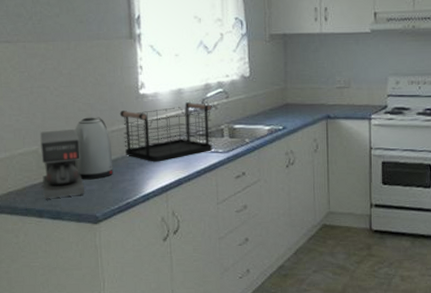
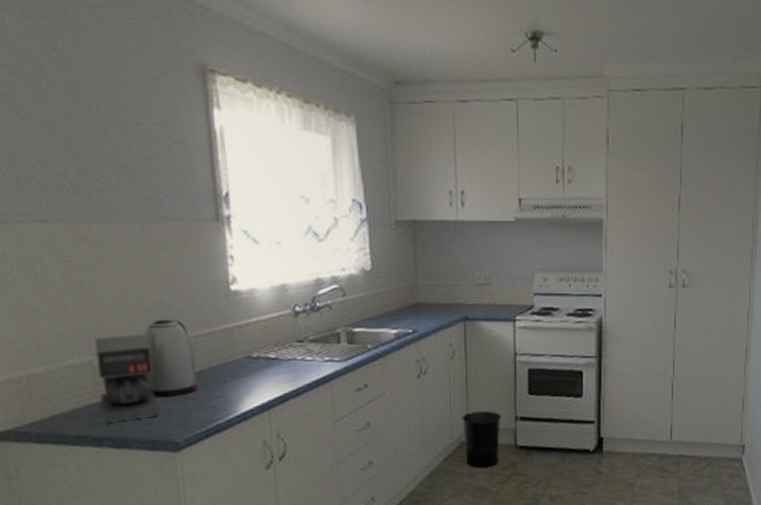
dish rack: present [119,102,213,162] -> none [204,301,327,374]
waste bin: none [323,197,358,249] -> present [462,410,502,469]

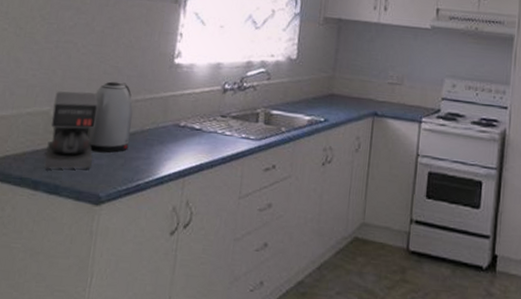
waste bin: present [462,410,502,469] -> none [356,207,397,269]

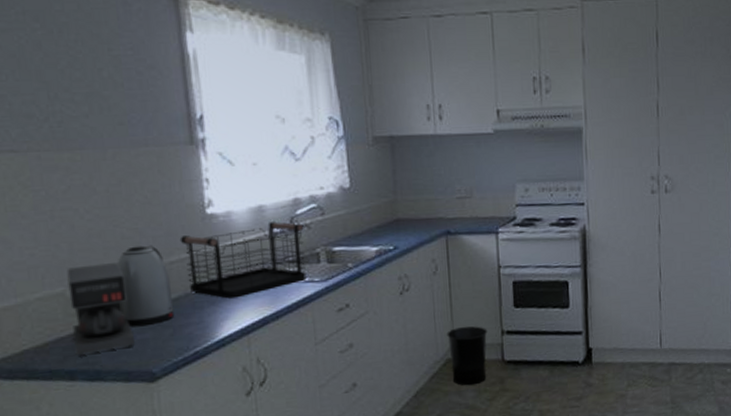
dish rack: none [146,79,251,142] -> present [179,222,307,298]
waste bin: none [356,207,397,269] -> present [447,326,488,386]

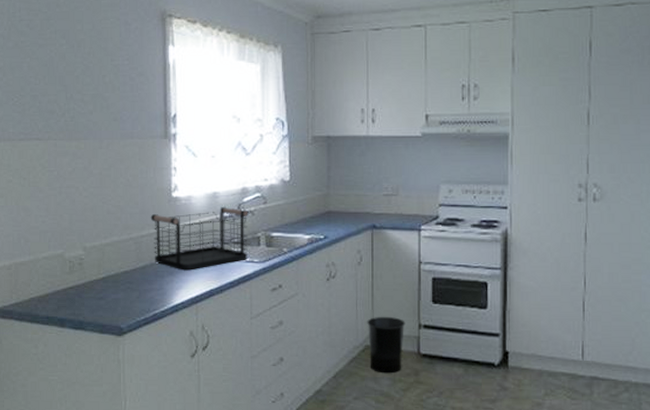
coffee maker: present [66,263,135,357] -> none [66,233,109,309]
kettle: present [117,245,175,327] -> none [102,220,141,288]

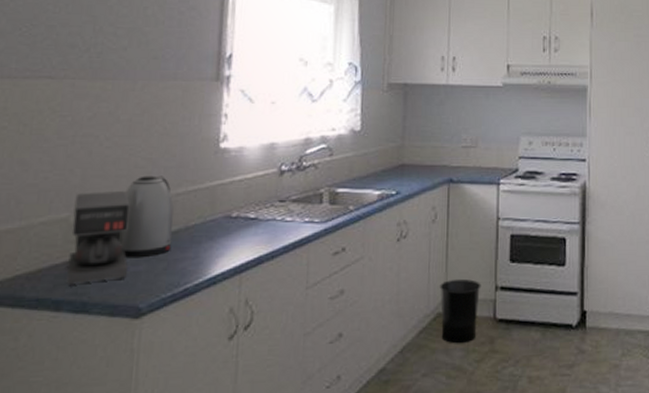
coffee maker: none [66,233,109,309] -> present [66,191,130,287]
kettle: none [102,220,141,288] -> present [120,175,174,258]
dish rack: present [150,207,249,271] -> none [190,160,311,235]

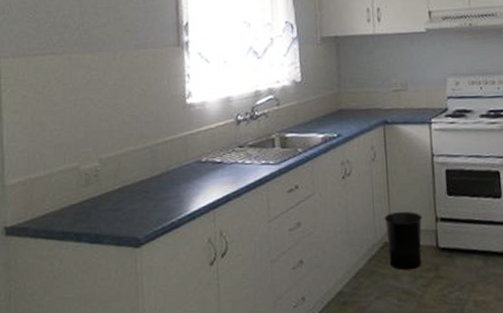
coffee maker: present [66,191,130,287] -> none [82,143,126,222]
kettle: present [120,175,174,258] -> none [118,129,158,198]

